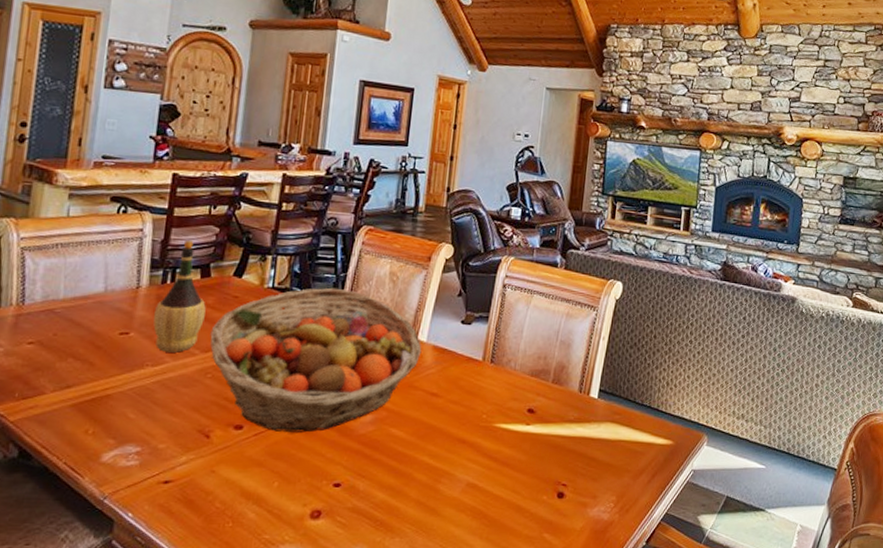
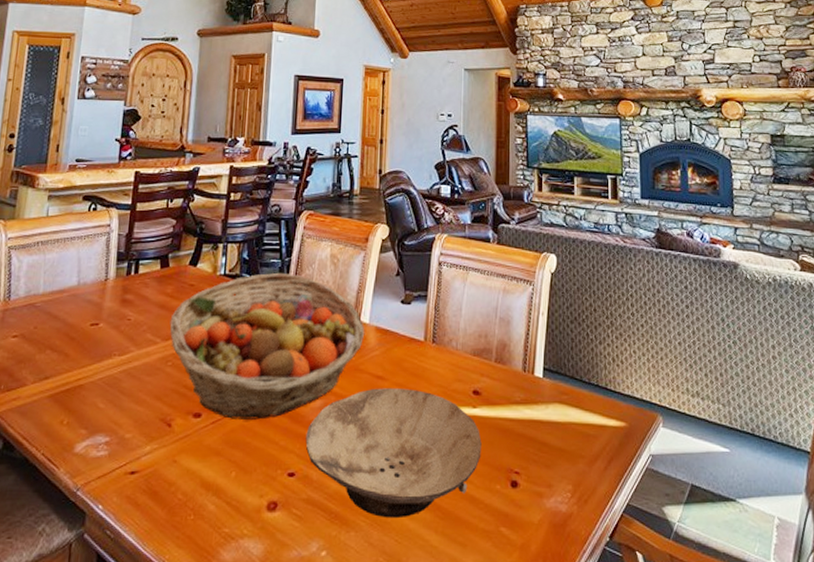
wine bottle: present [153,239,206,353] -> none [120,232,166,342]
bowl: none [353,404,533,526] -> present [305,388,482,519]

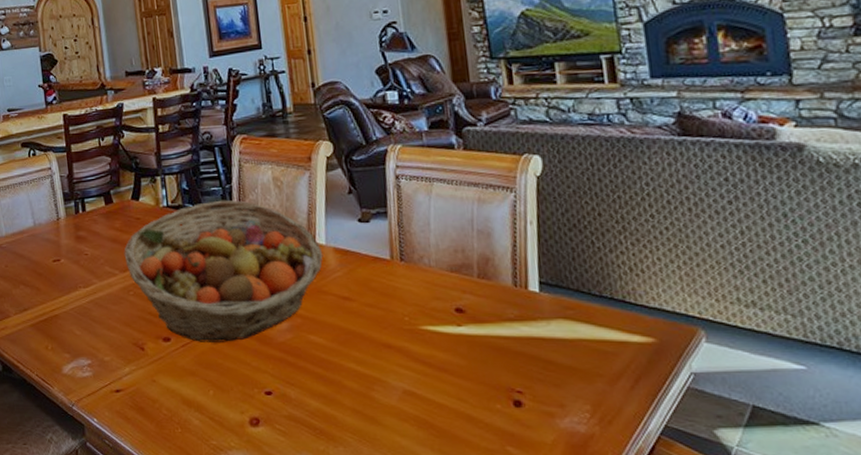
bowl: present [305,388,482,519] -> none [276,309,474,436]

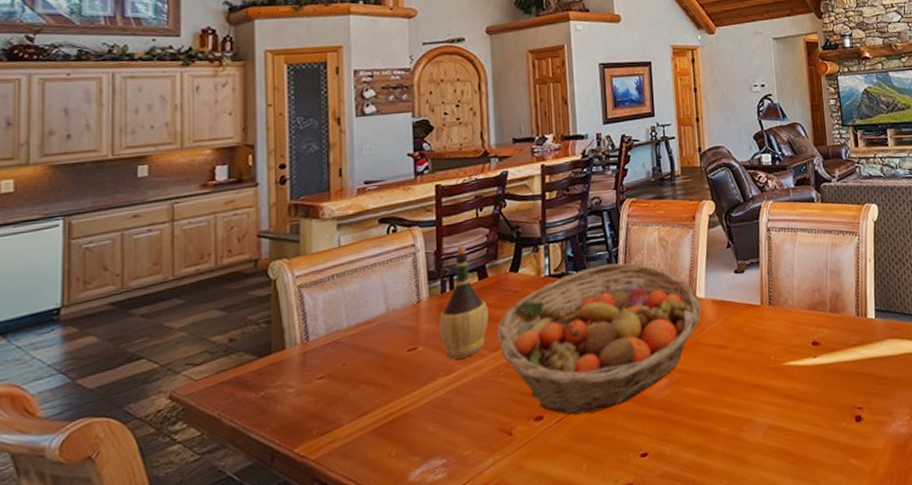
wine bottle: none [75,171,117,274] -> present [439,245,489,360]

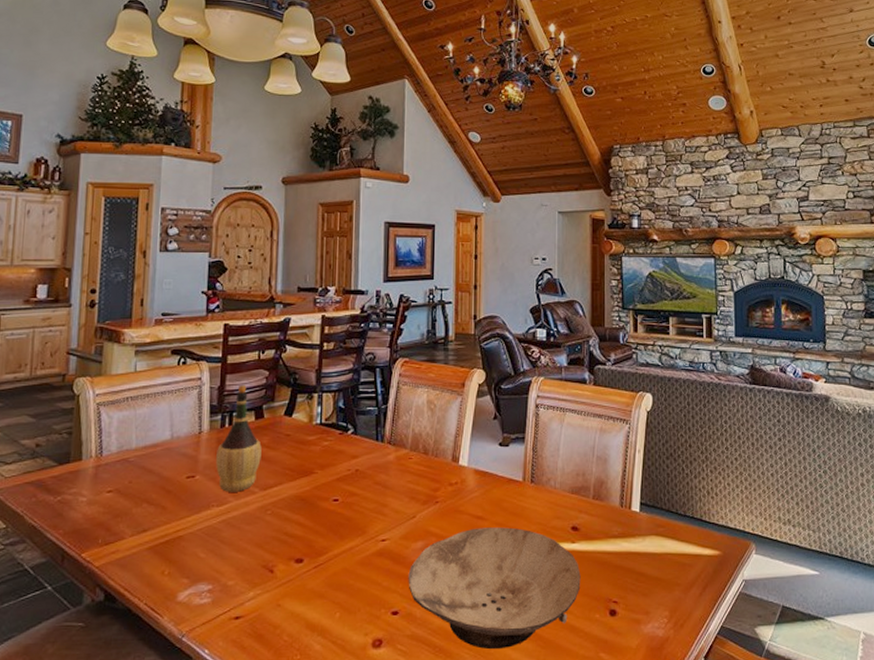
fruit basket: present [496,263,702,415] -> none [267,420,464,563]
bowl: none [654,351,826,476] -> present [408,527,581,650]

